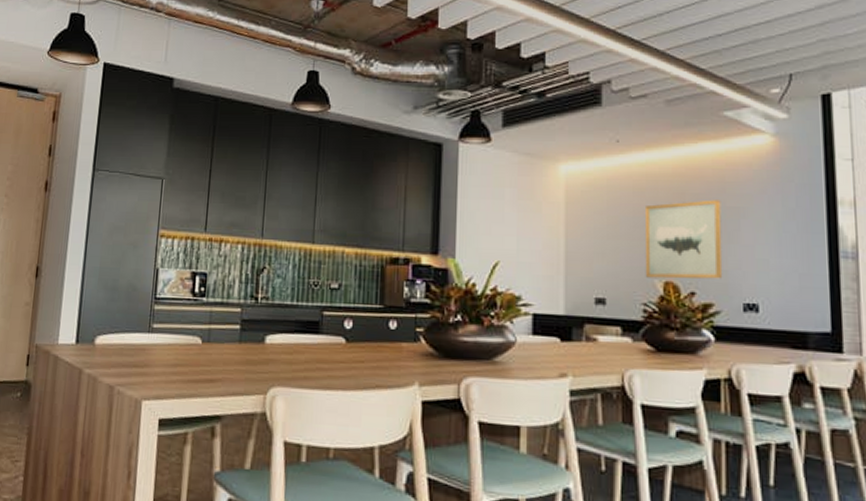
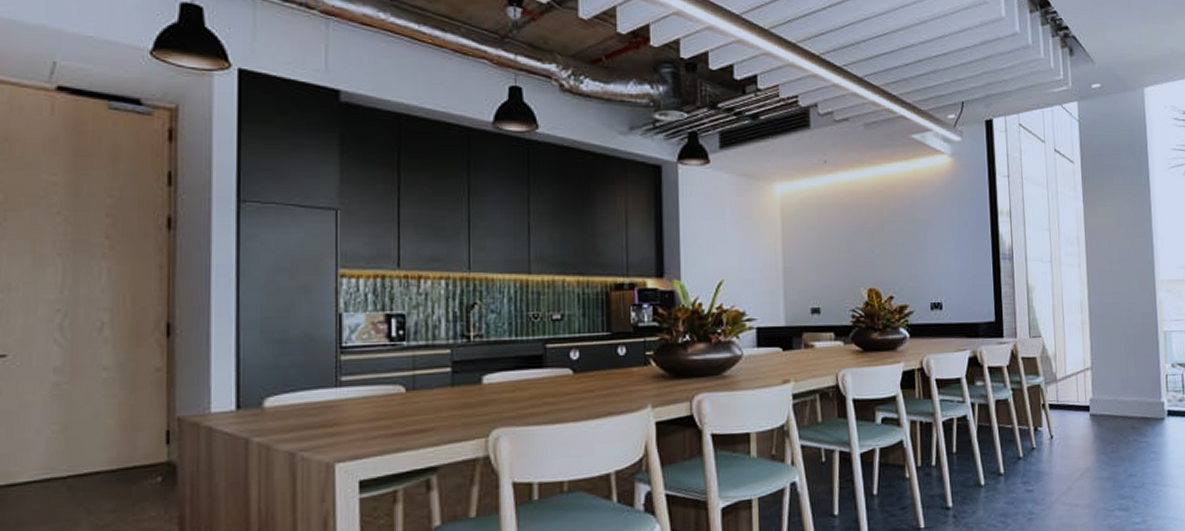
wall art: present [644,199,723,279] -> none [850,214,915,286]

